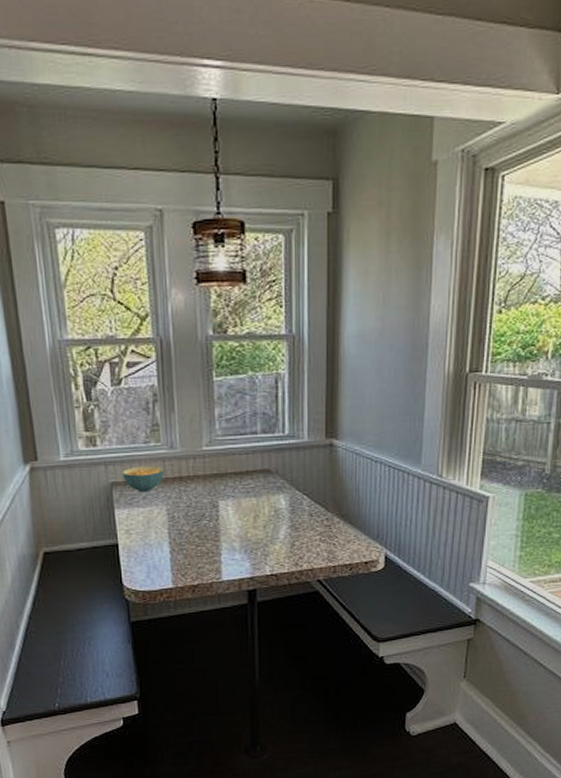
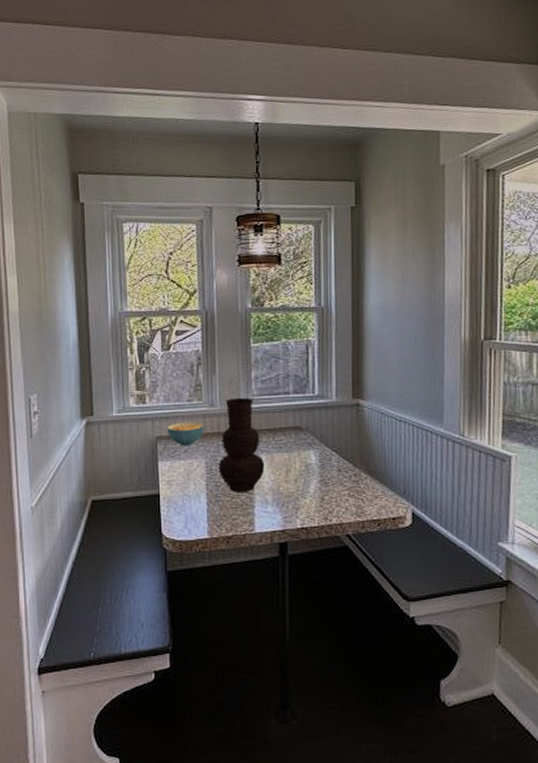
vase: none [180,438,232,540] -> present [218,397,265,492]

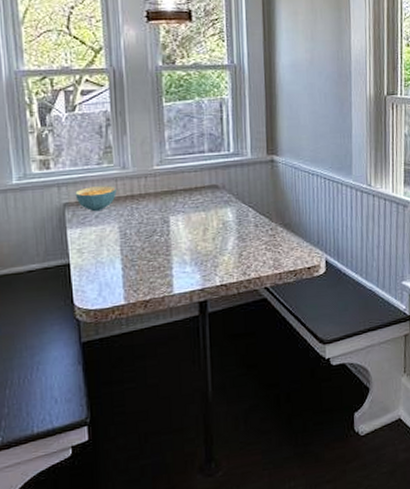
vase: present [218,397,265,492] -> none [132,158,182,255]

